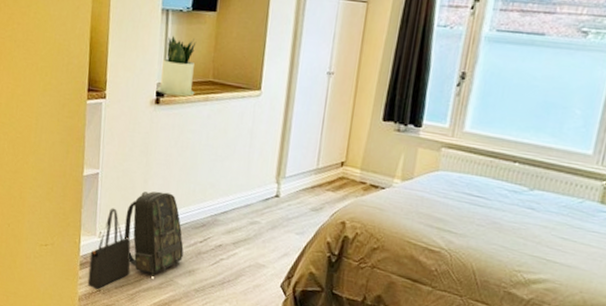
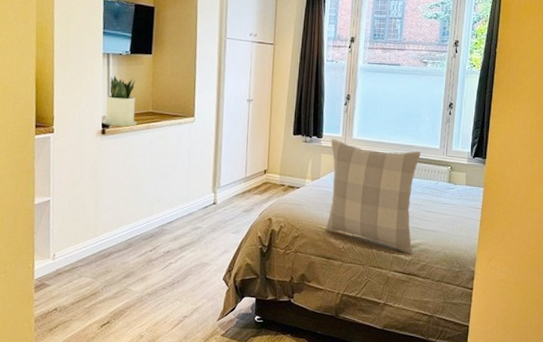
tote bag: present [87,207,131,289] -> none [43,230,86,308]
backpack: present [123,191,184,277] -> none [77,211,136,288]
pillow: none [414,129,563,291] -> present [325,139,421,253]

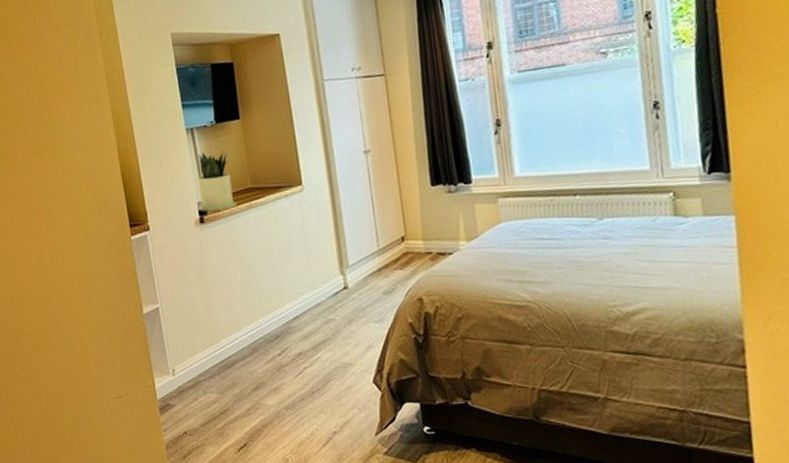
pillow: present [325,139,421,253] -> none [484,179,635,324]

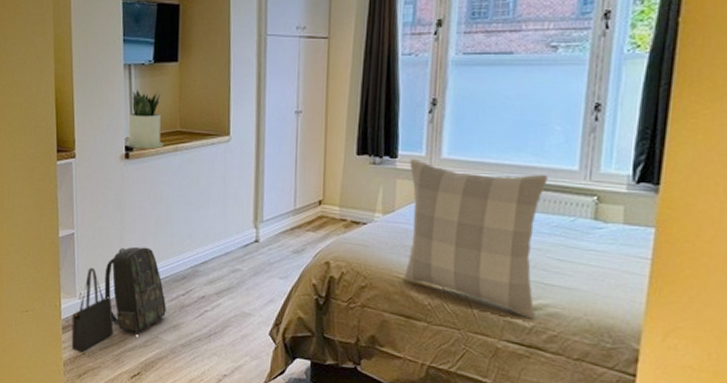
tote bag: none [167,340,214,432] -> present [71,267,114,352]
backpack: none [195,311,266,404] -> present [104,246,167,335]
pillow: none [484,179,635,324] -> present [403,159,548,318]

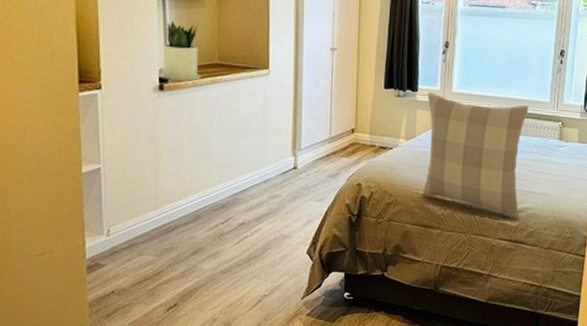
tote bag: present [71,267,114,352] -> none [98,202,147,291]
backpack: present [104,246,167,335] -> none [136,179,206,266]

